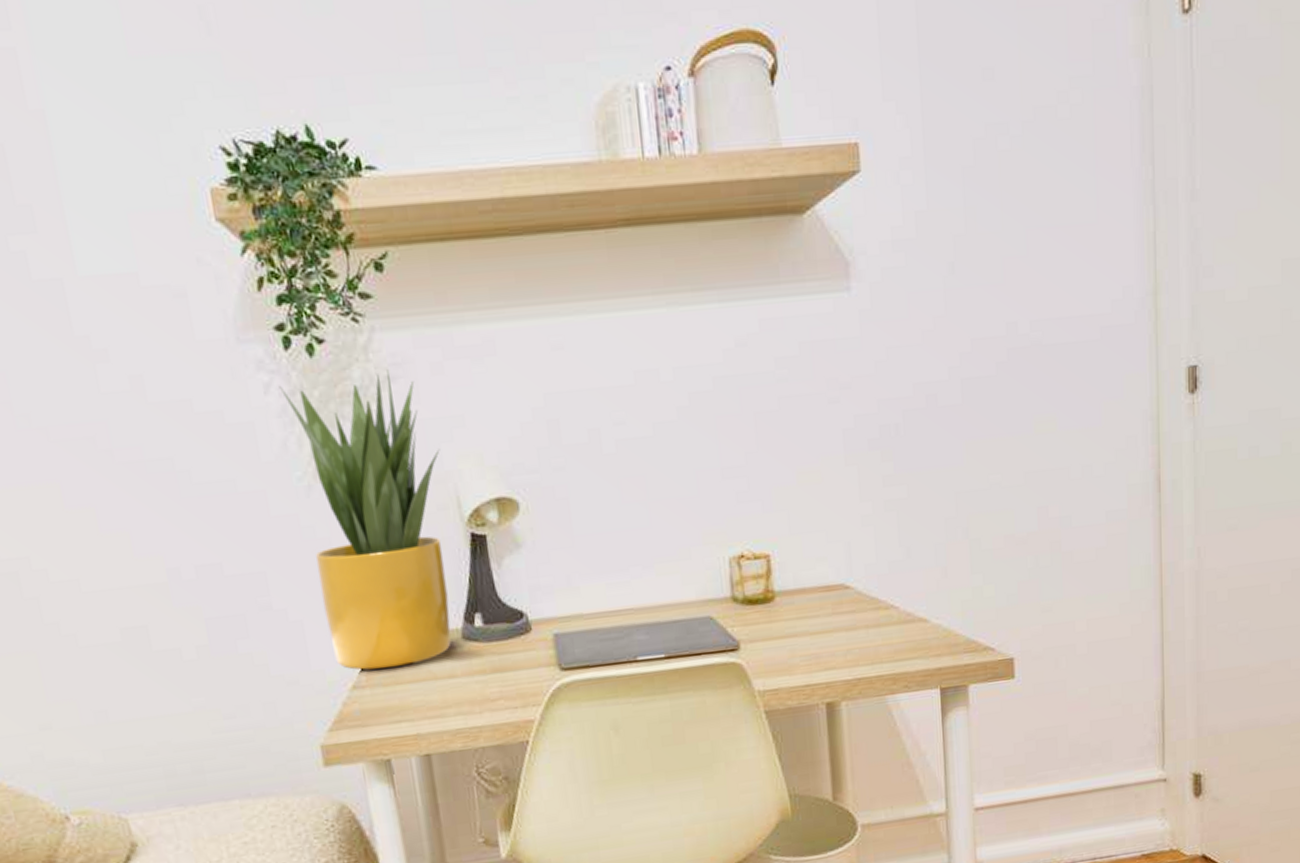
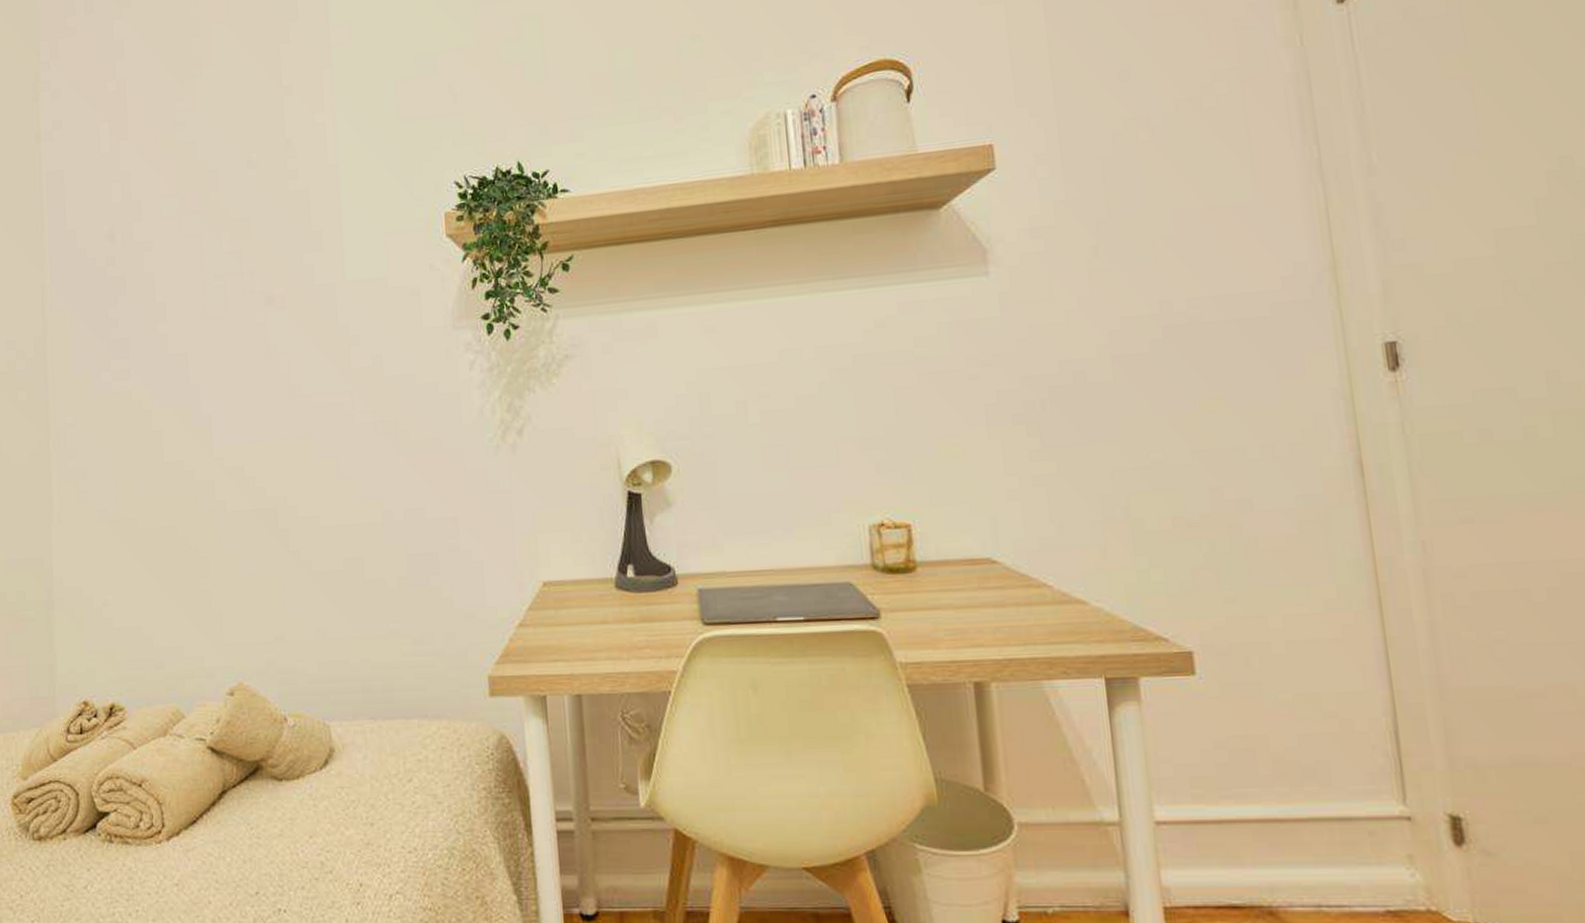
planter: present [279,370,451,671] -> none [481,350,606,610]

